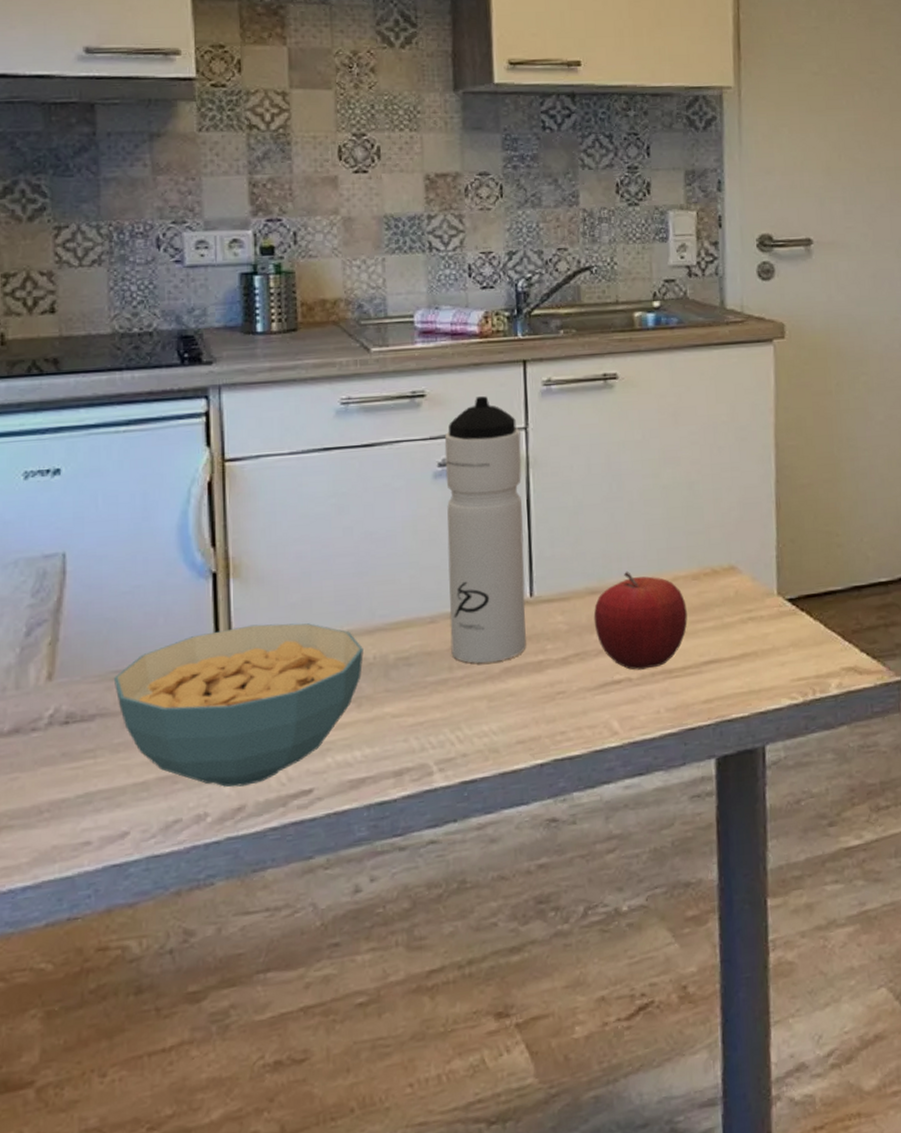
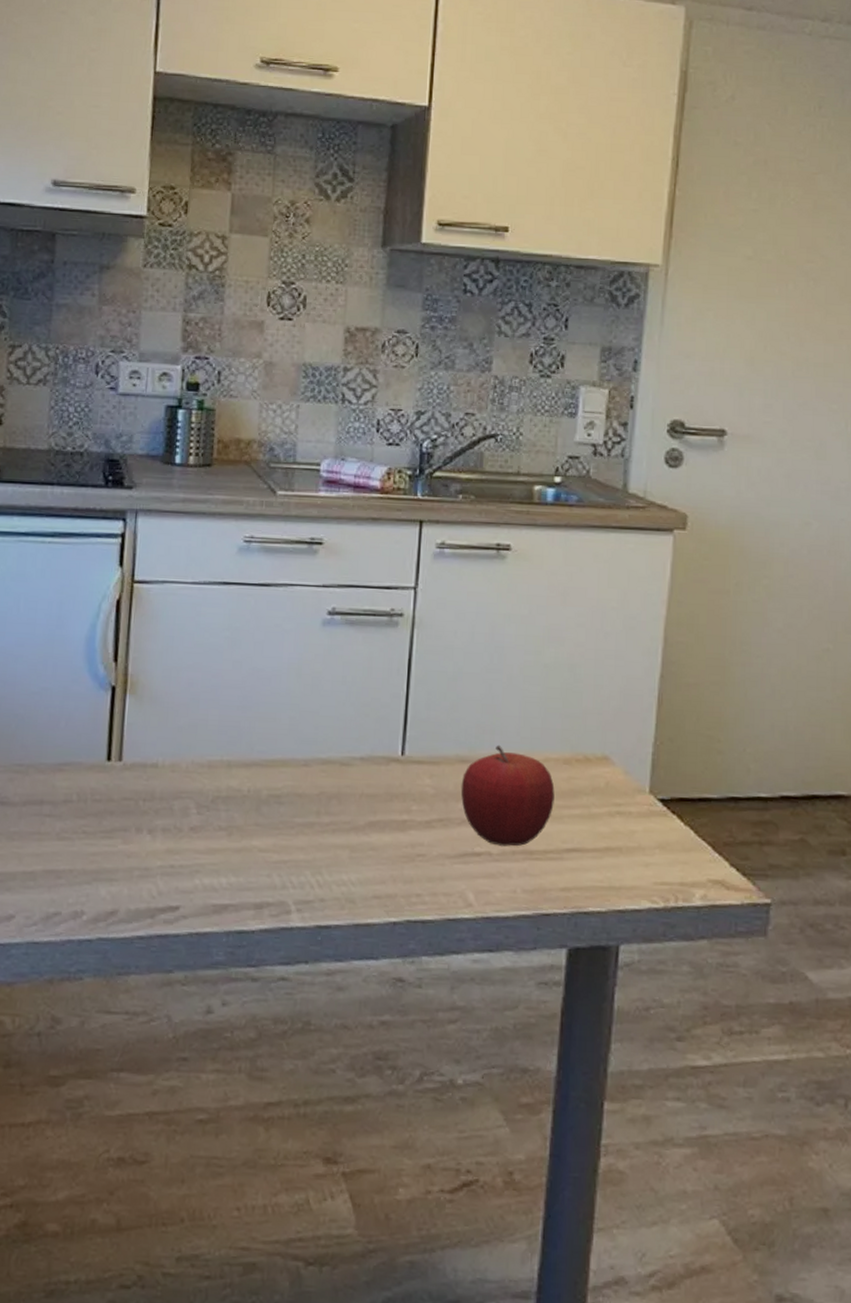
cereal bowl: present [113,623,364,787] -> none [16,741,239,892]
water bottle: present [444,396,526,664] -> none [320,551,410,815]

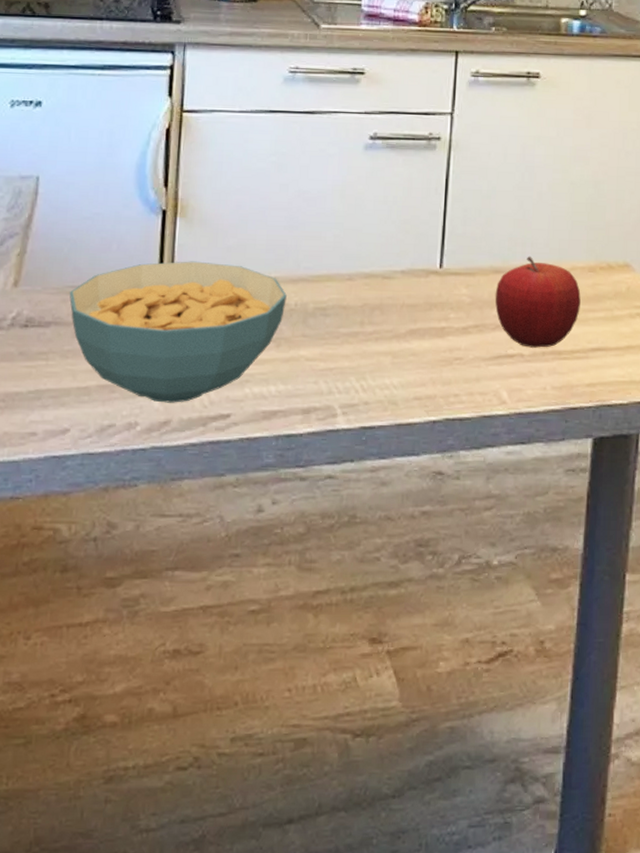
cereal bowl: none [16,741,239,892] -> present [69,261,287,403]

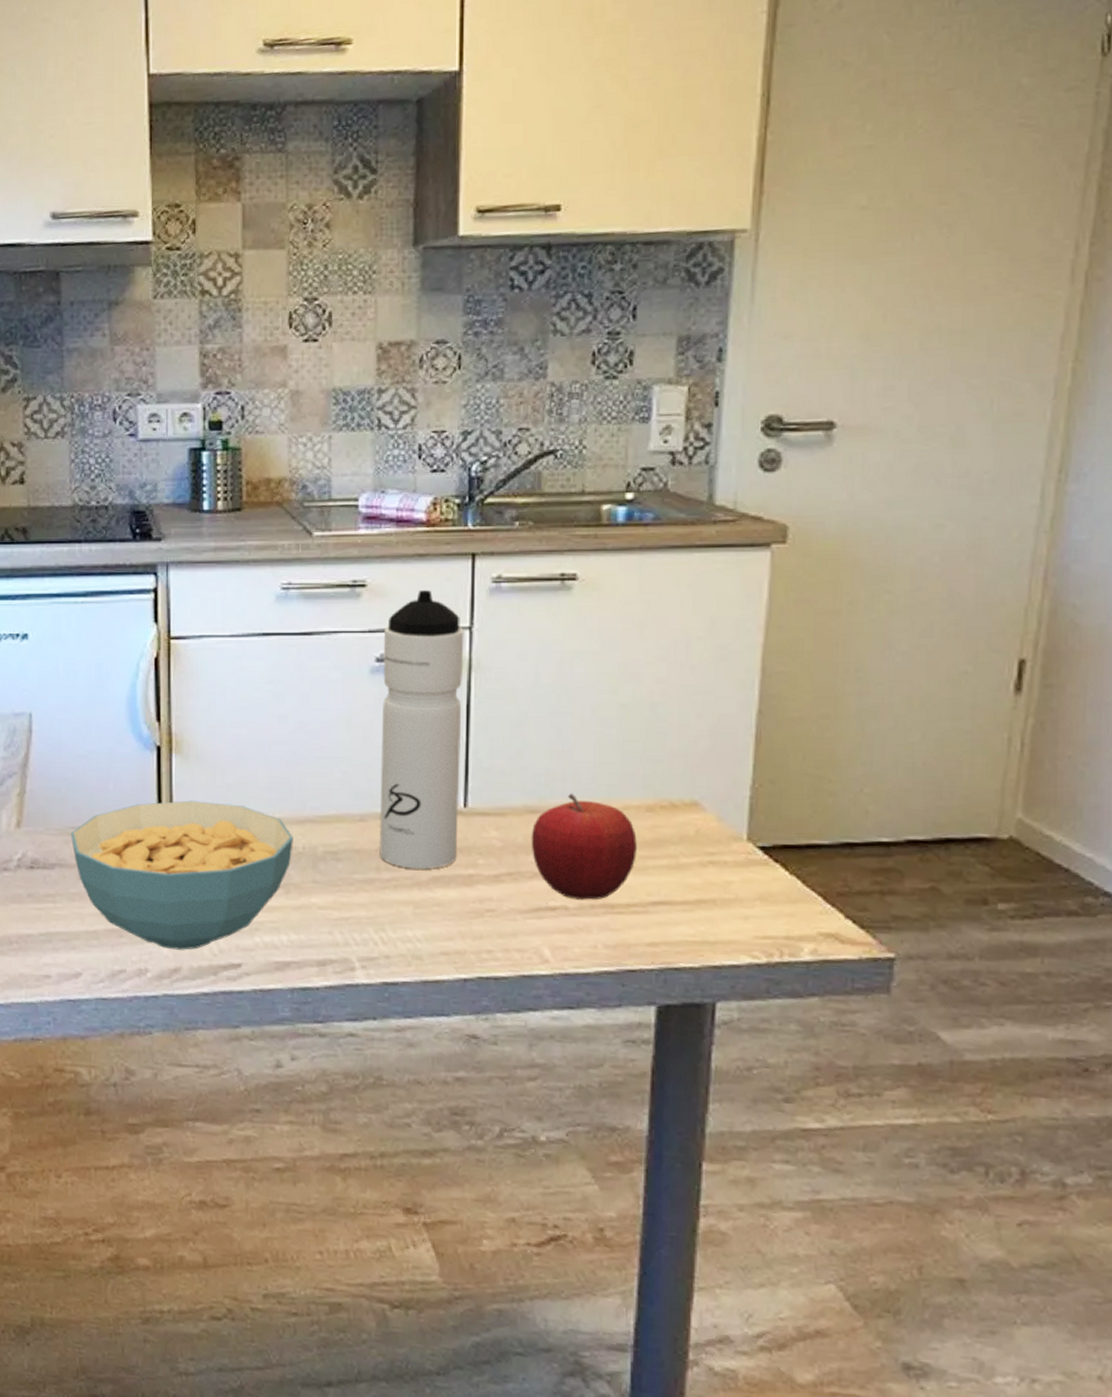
water bottle: none [364,80,446,323] -> present [379,590,464,870]

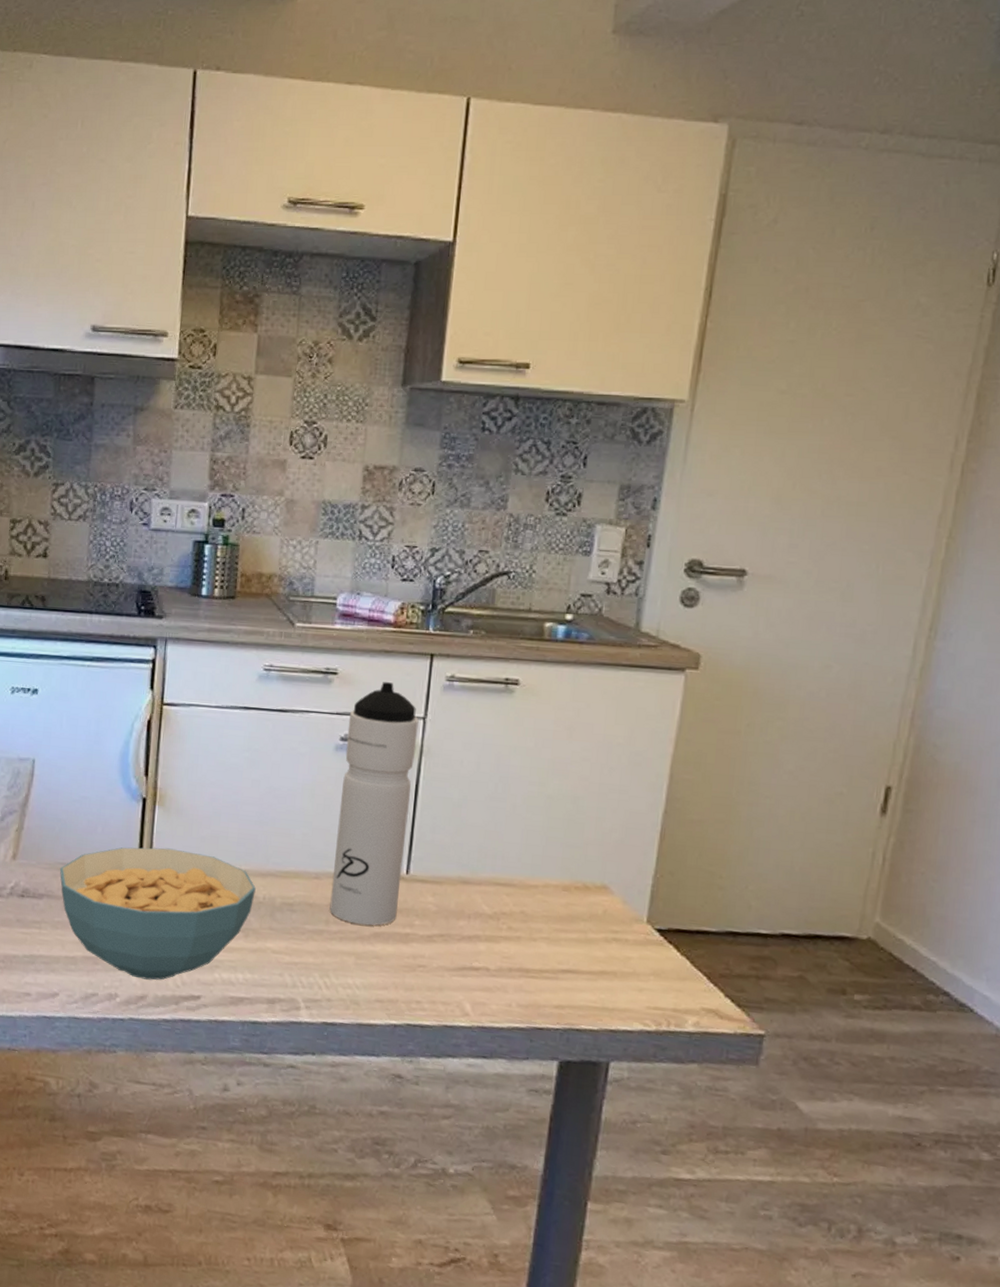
fruit: present [531,793,637,900] -> none [461,869,553,964]

